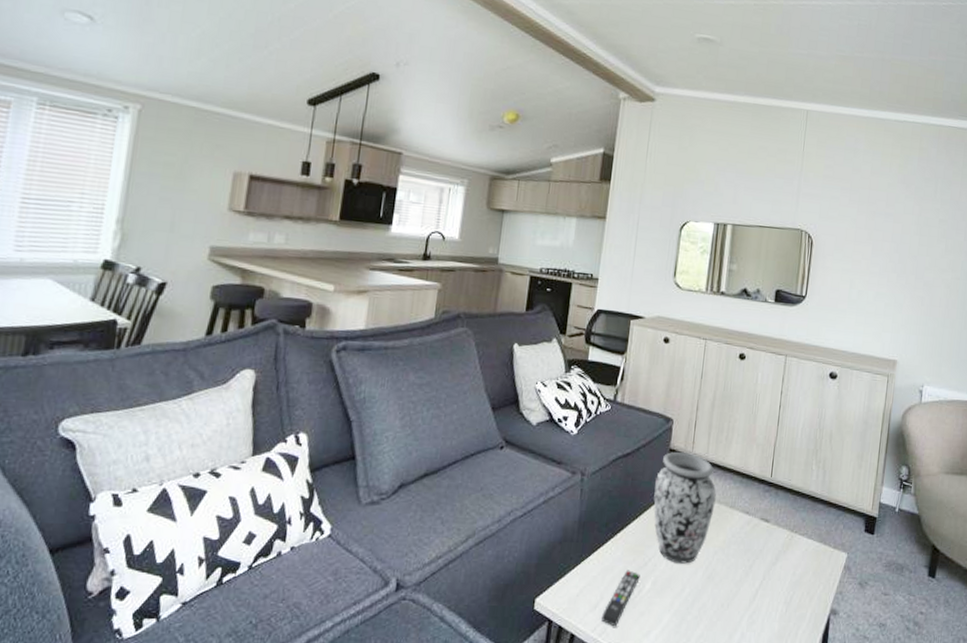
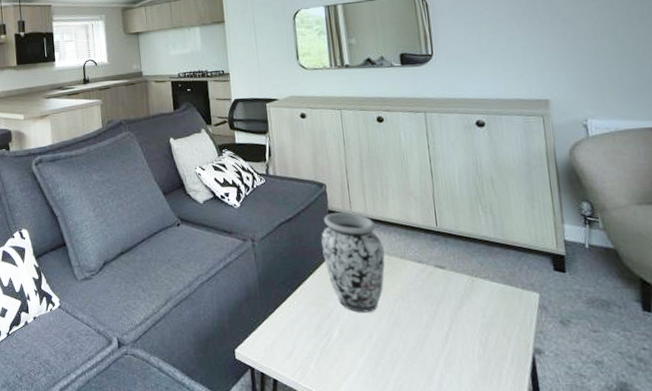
remote control: present [601,570,640,627] -> none [298,321,327,372]

